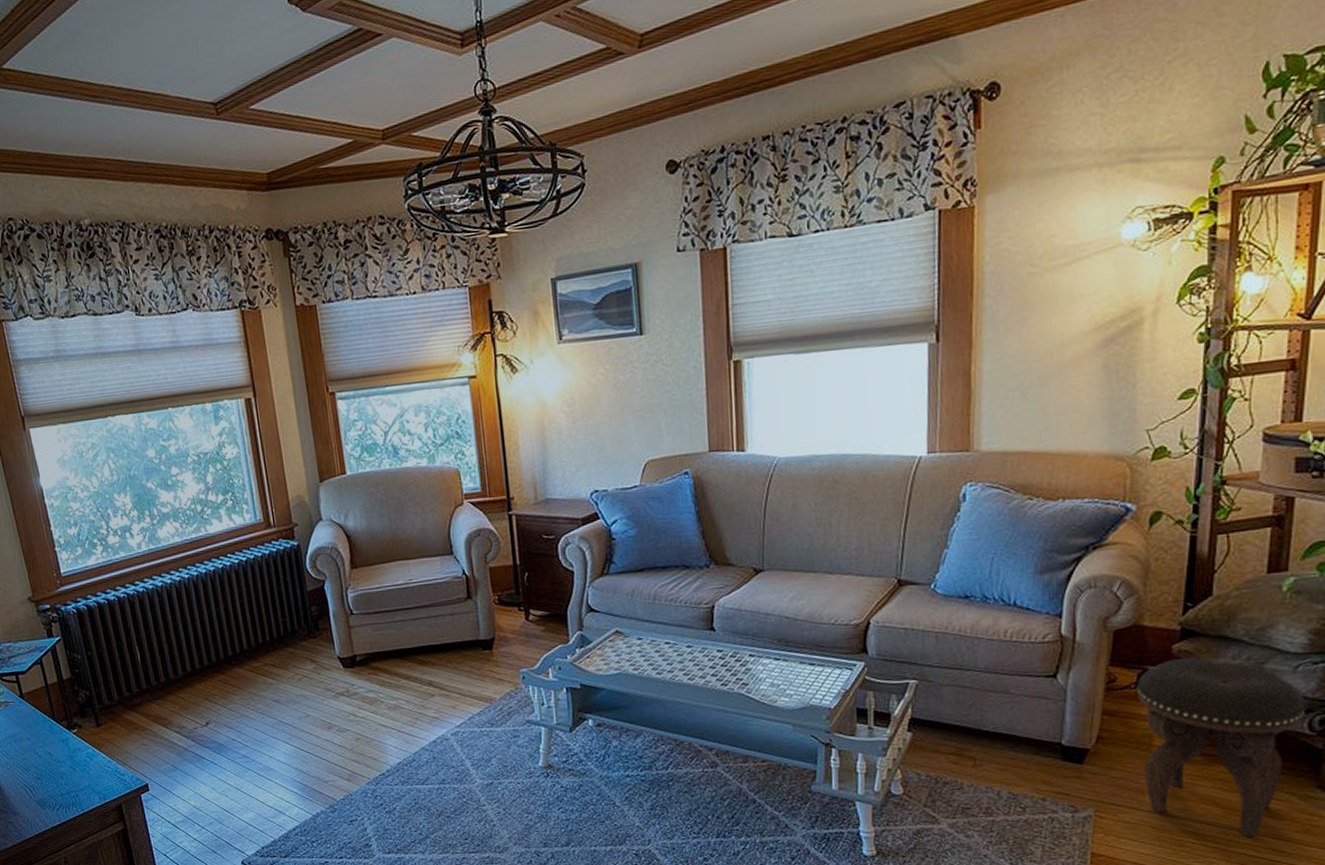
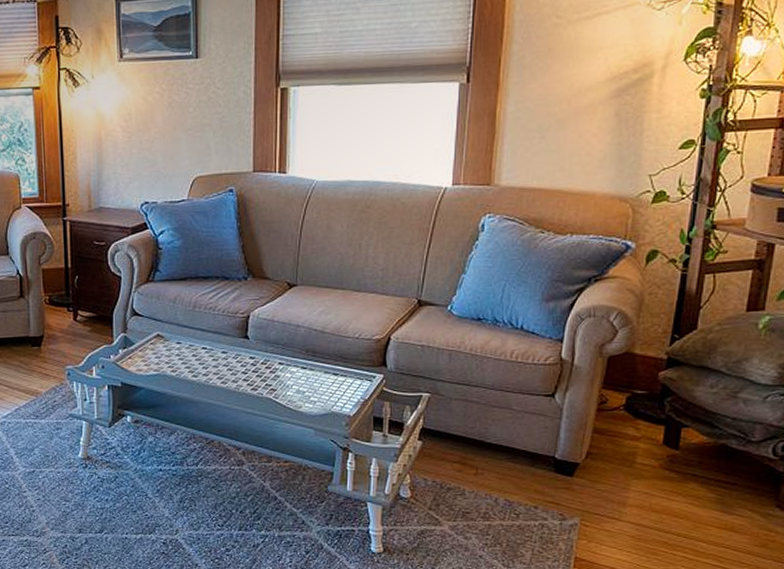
footstool: present [1136,658,1305,837] -> none [625,385,771,549]

